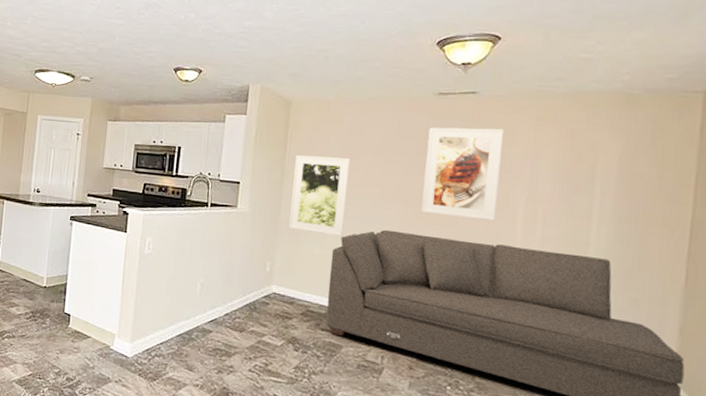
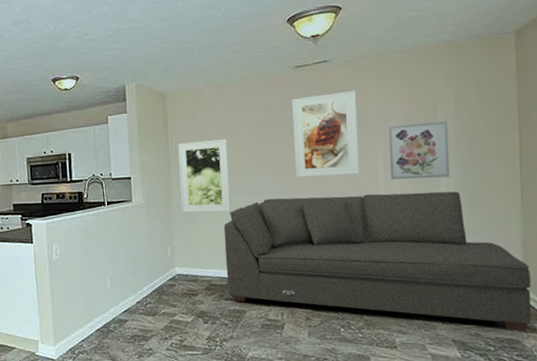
wall art: none [531,174,608,241] -> present [388,121,450,180]

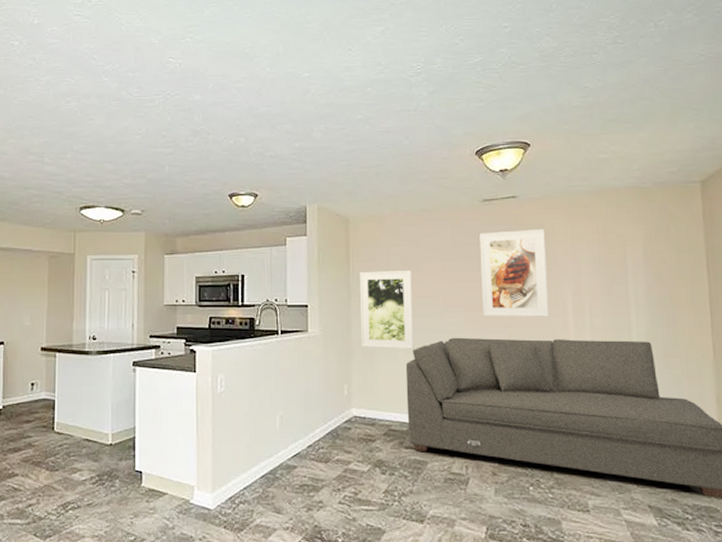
wall art: present [388,121,450,180] -> none [578,267,641,326]

